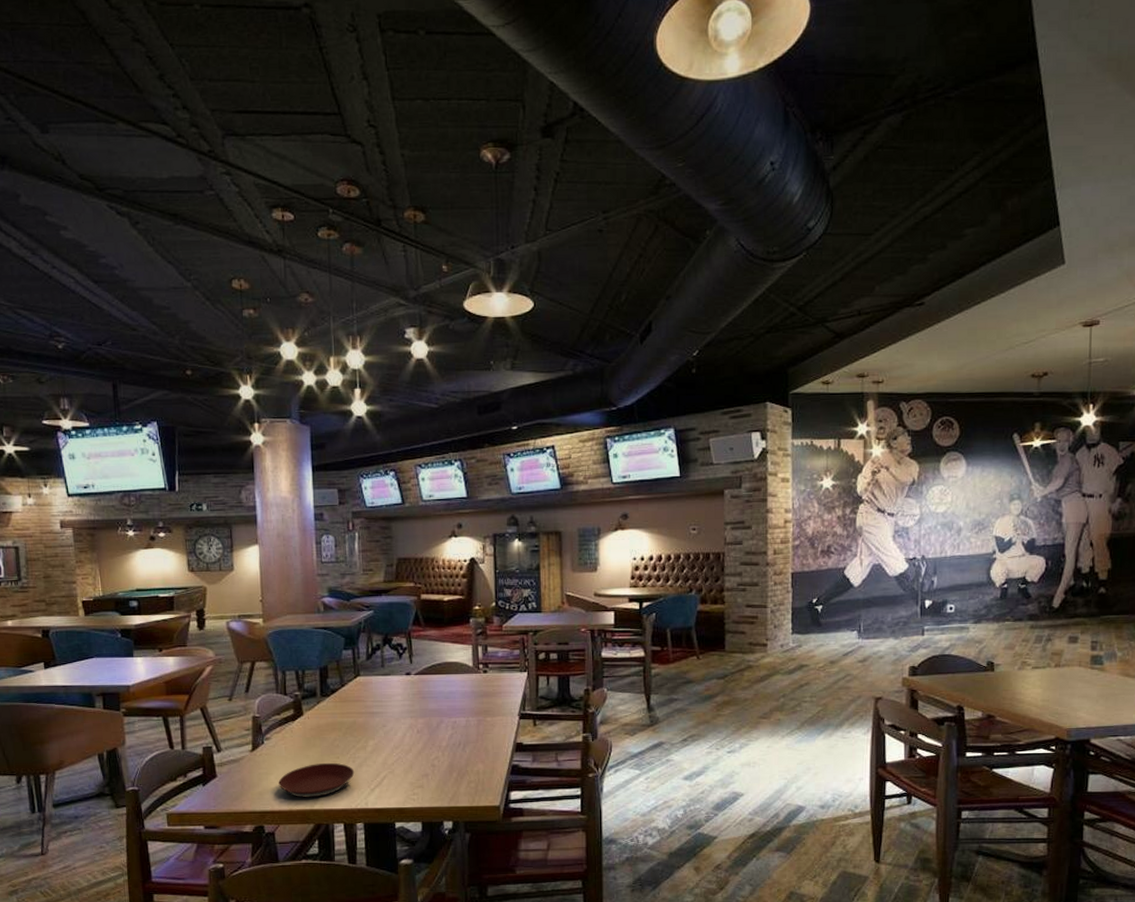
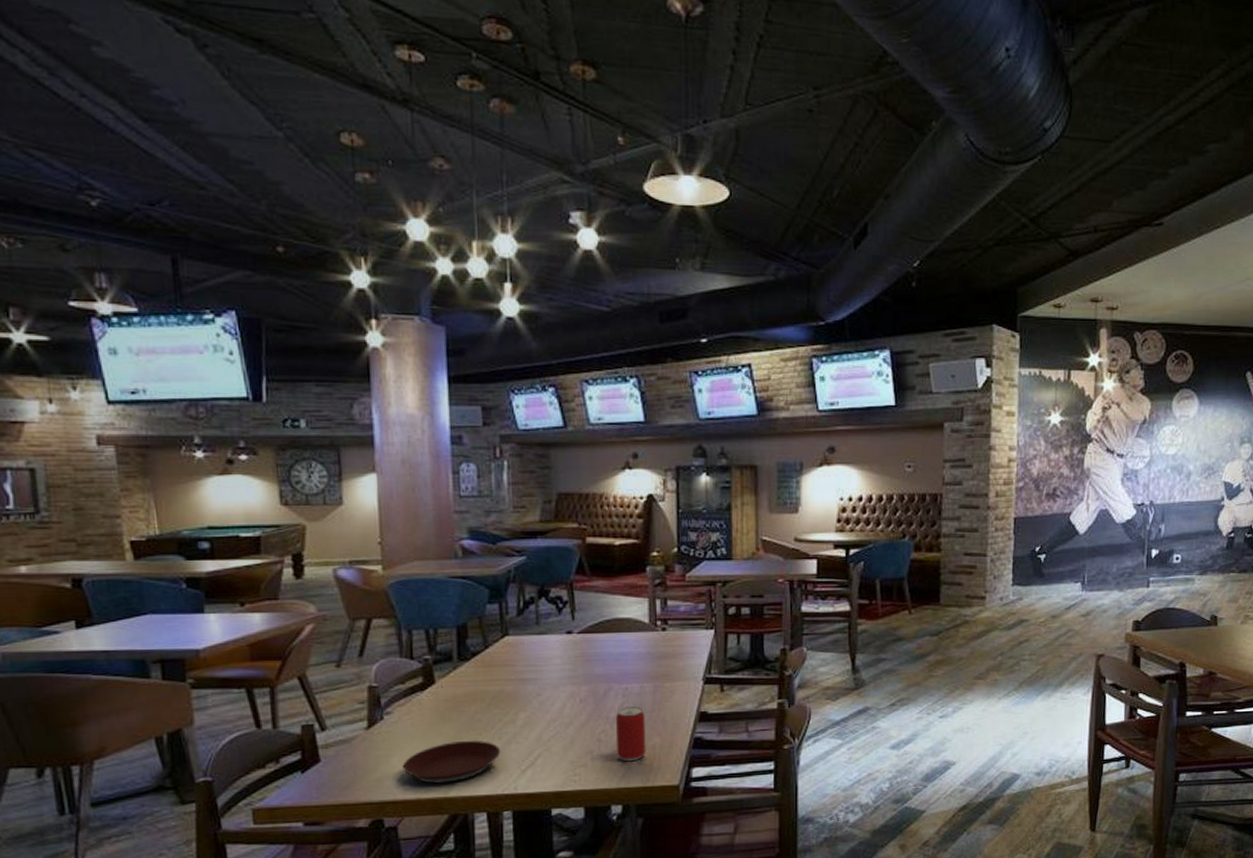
beer can: none [446,737,472,785] -> present [615,706,646,762]

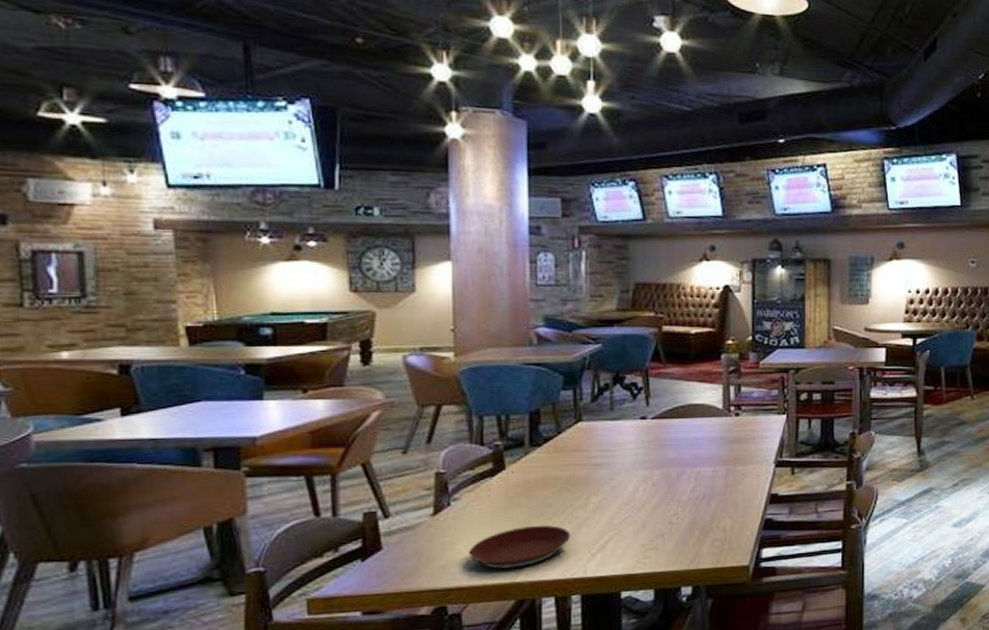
beer can: present [615,706,646,762] -> none [687,489,717,544]

